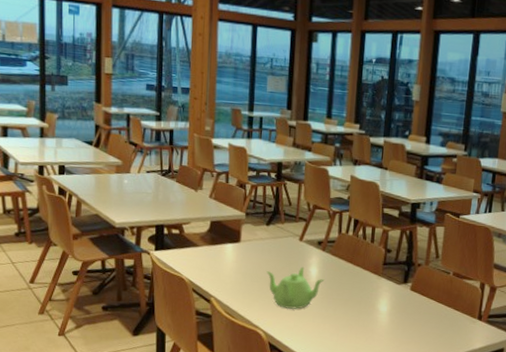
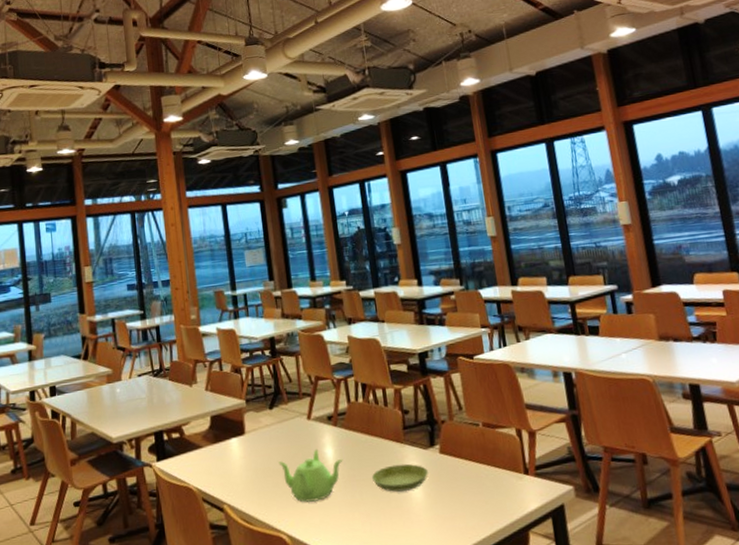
saucer: none [346,292,397,315] -> present [371,463,428,492]

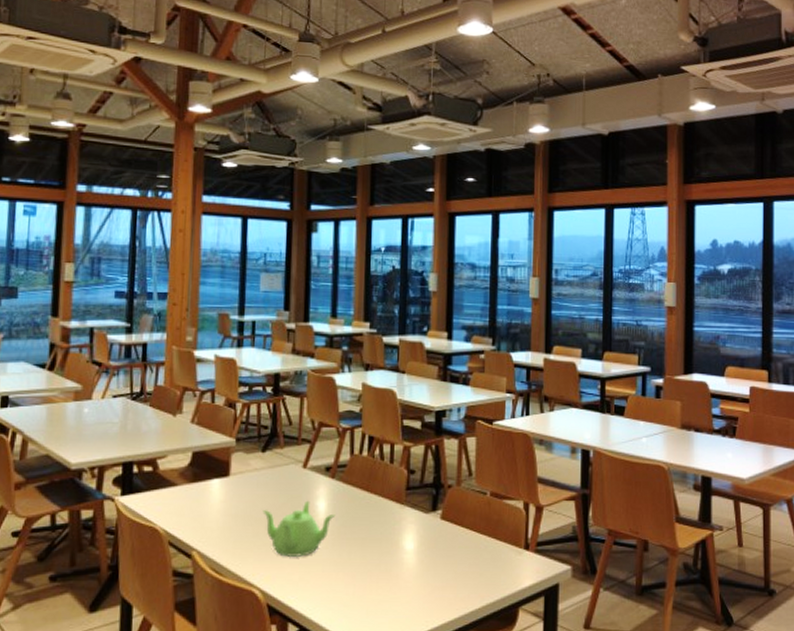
saucer: present [371,463,428,492] -> none [363,526,425,555]

